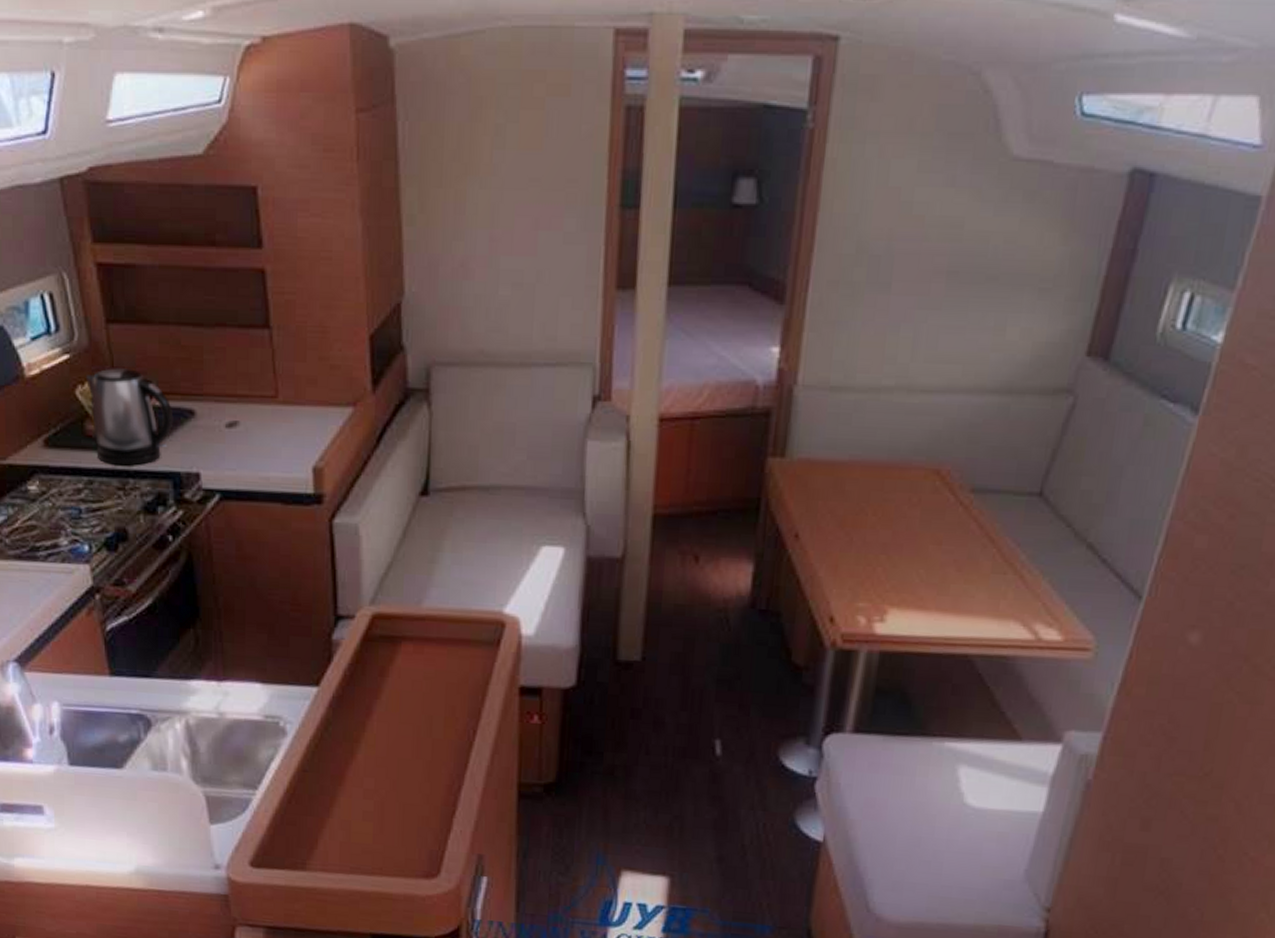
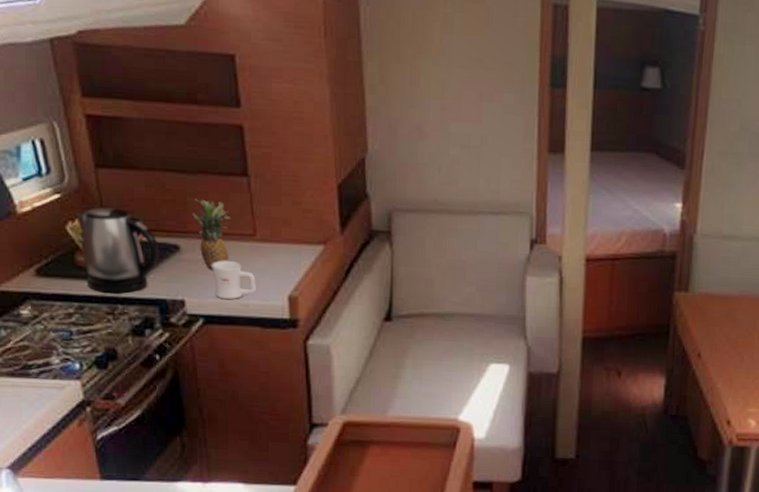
fruit: none [209,355,252,437] -> present [192,198,232,269]
mug: none [228,427,279,472] -> present [211,260,257,300]

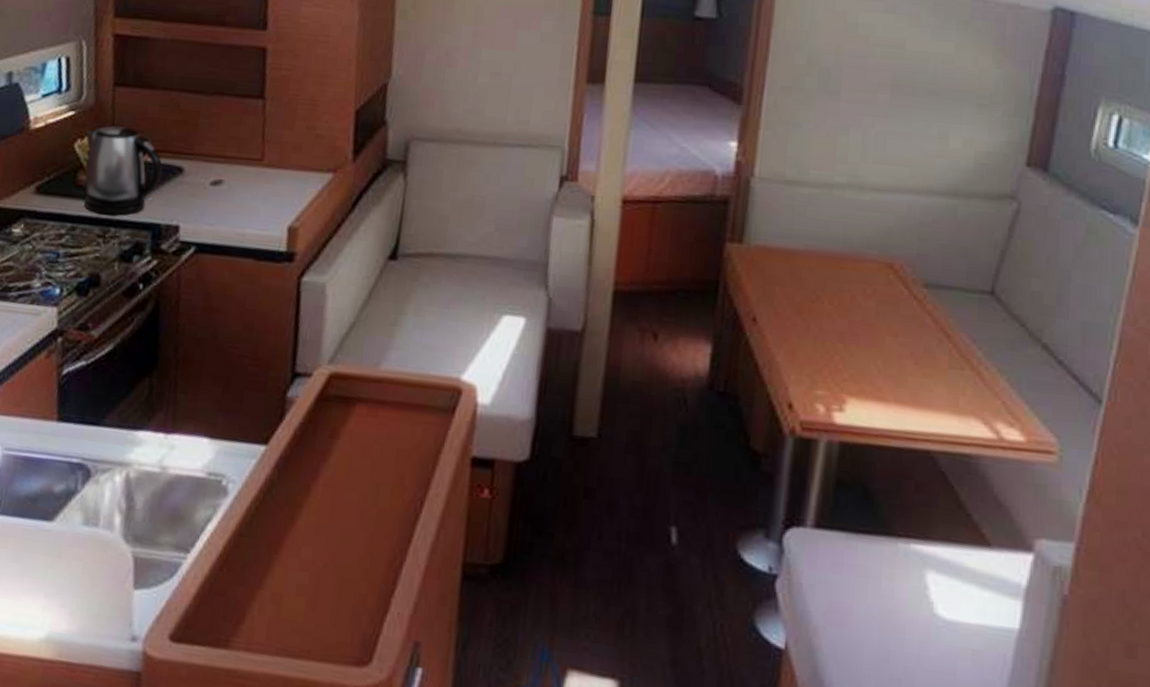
fruit: present [192,198,232,269] -> none [202,120,241,194]
mug: present [211,260,257,300] -> none [212,185,257,228]

